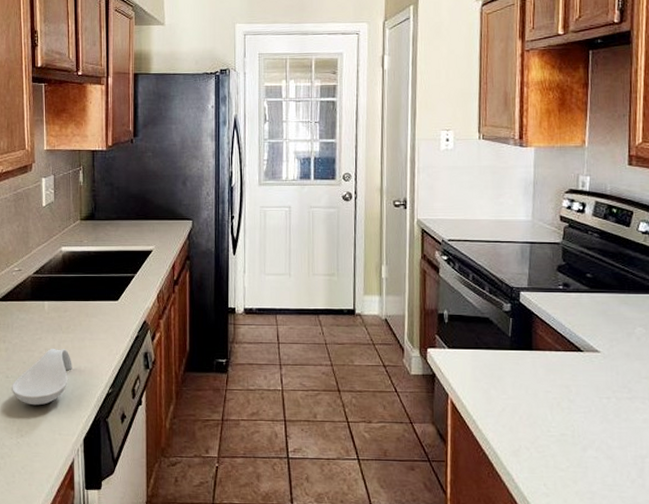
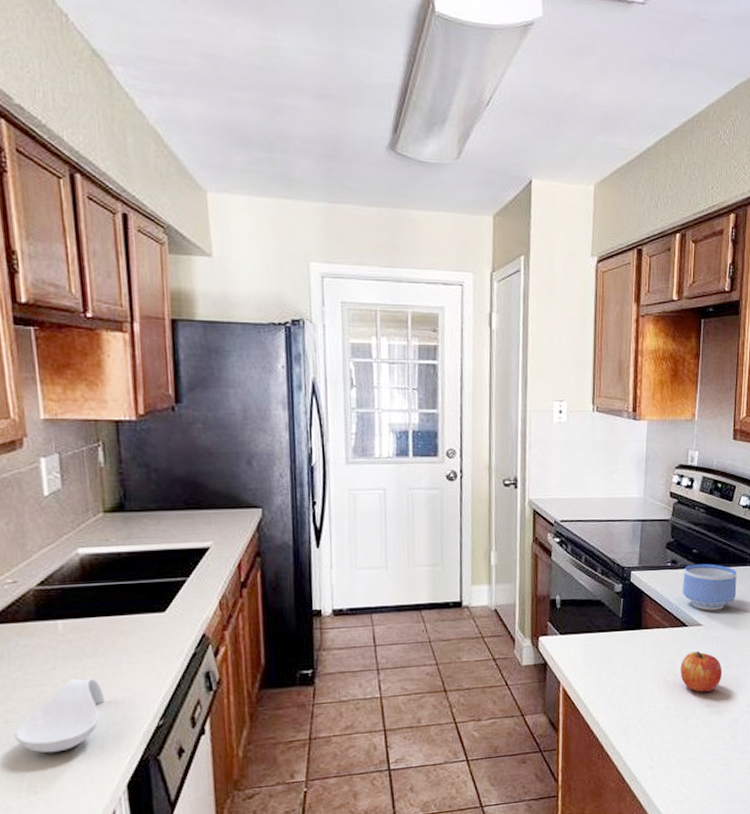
bowl: none [576,289,638,337] -> present [683,563,737,611]
apple: none [576,378,625,422] -> present [681,651,723,692]

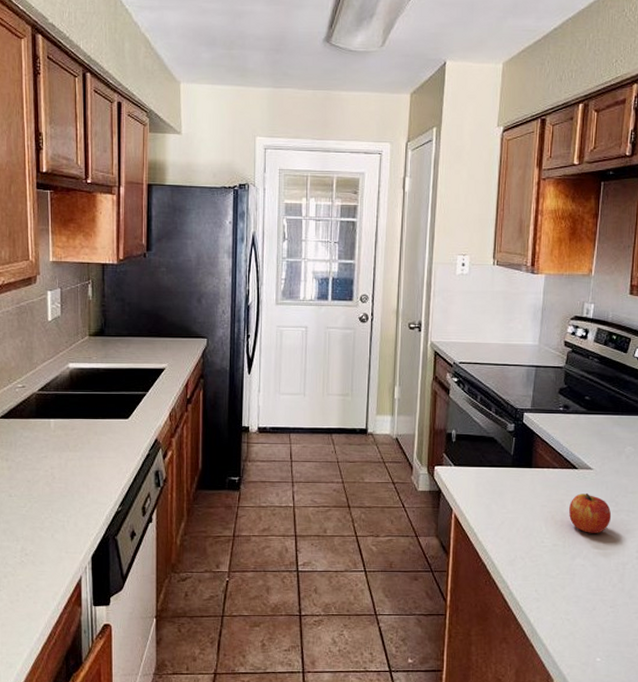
spoon rest: present [15,678,105,753] -> none [15,467,80,524]
bowl: present [683,563,737,611] -> none [574,410,629,456]

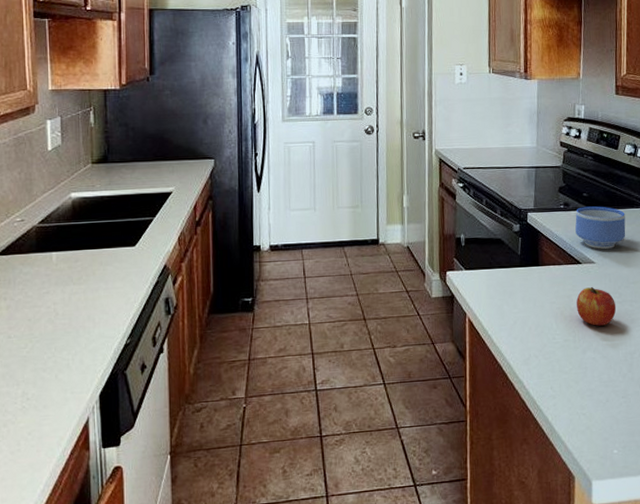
bowl: none [574,410,629,456] -> present [575,206,626,249]

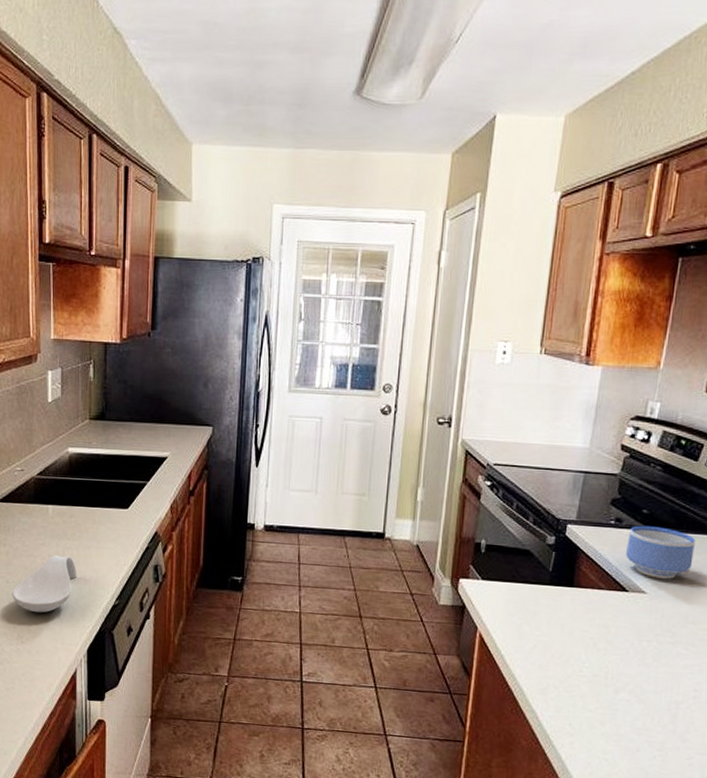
spoon rest: none [15,301,85,365] -> present [12,555,77,613]
apple: present [576,287,617,326] -> none [614,620,666,666]

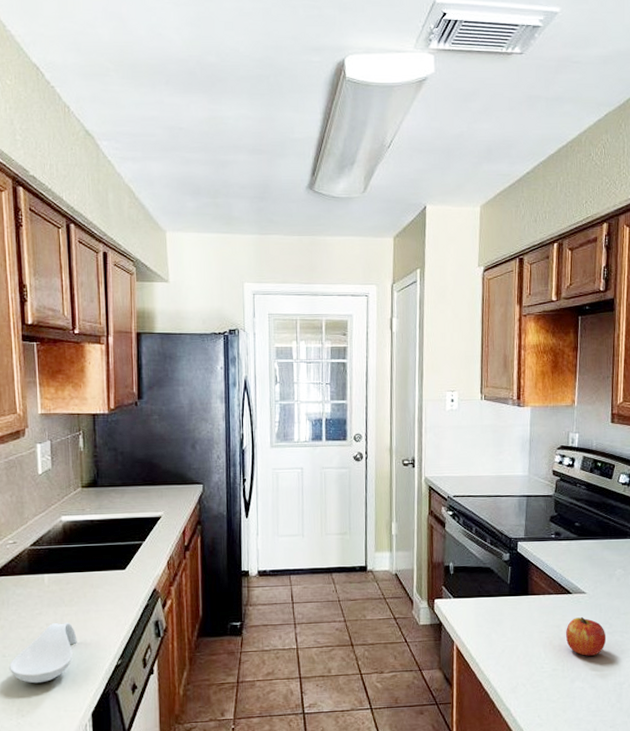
apple: none [614,620,666,666] -> present [566,617,607,656]
bowl: present [626,525,695,579] -> none [566,536,618,579]

